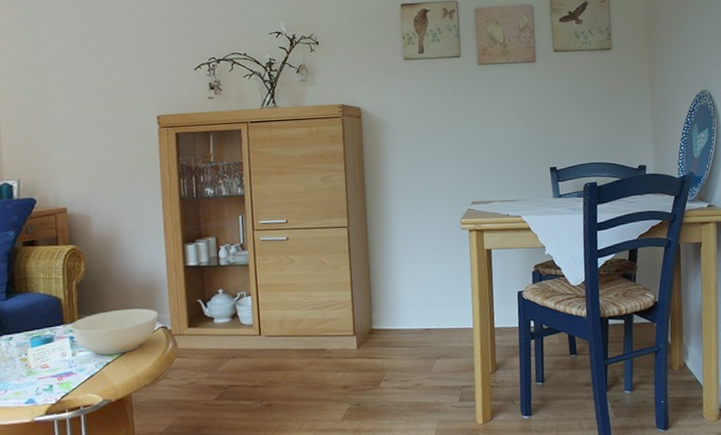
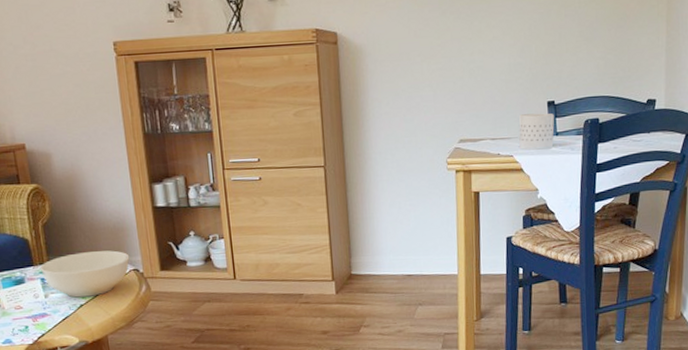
mug: none [525,177,558,212] -> present [518,113,554,151]

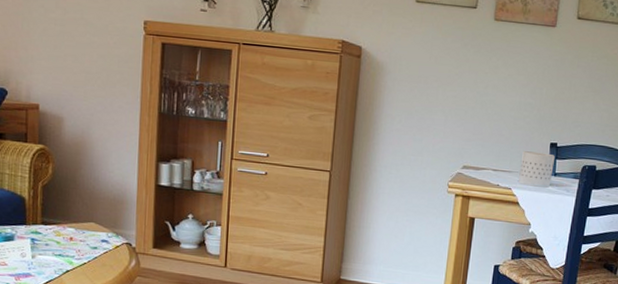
bowl: present [39,250,130,298] -> none [31,218,125,264]

